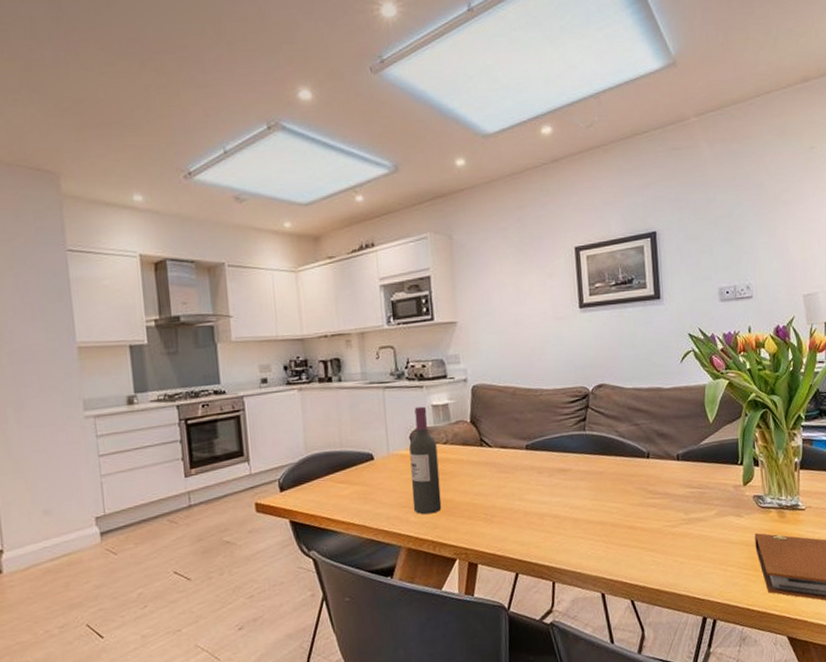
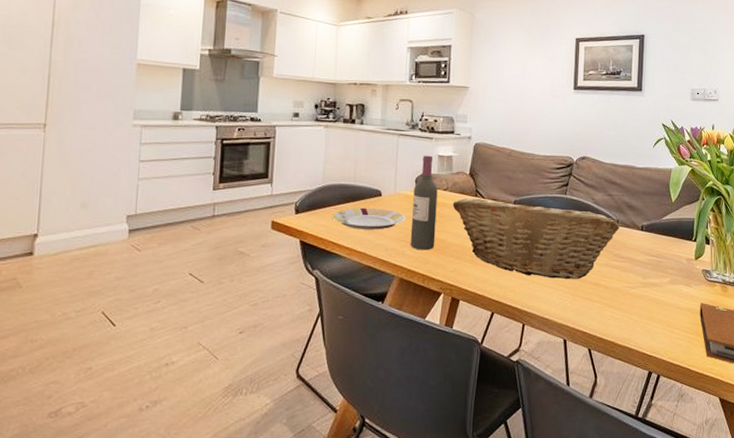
plate: none [322,473,404,500] -> present [332,207,405,230]
fruit basket: none [455,441,652,528] -> present [452,198,620,279]

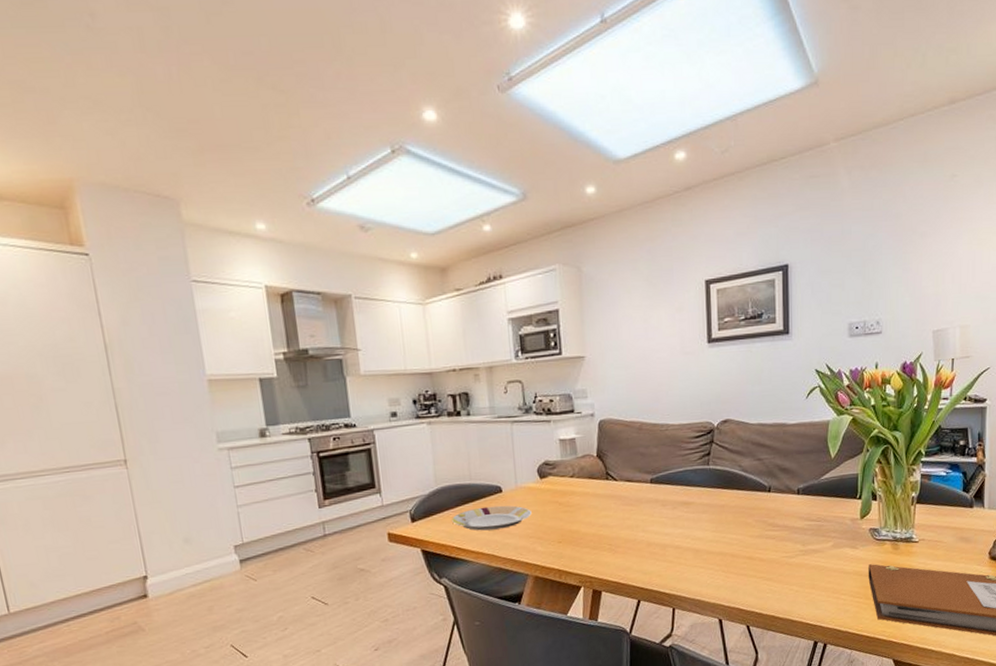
wine bottle: present [410,155,438,250] -> none [537,440,568,545]
fruit basket: present [452,198,620,279] -> none [582,475,773,558]

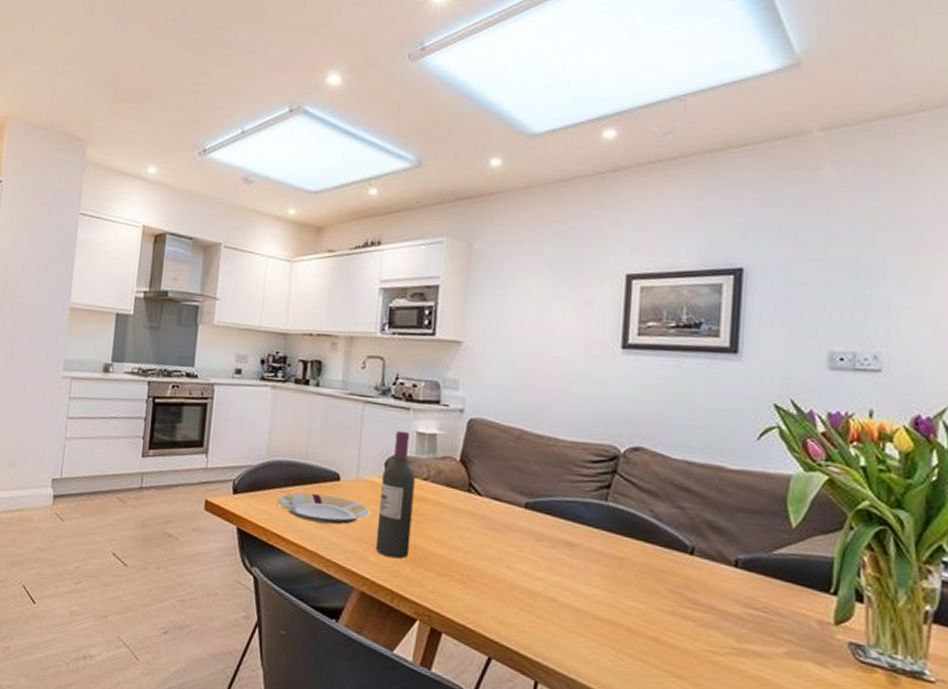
wine bottle: none [537,440,568,545] -> present [375,430,415,559]

